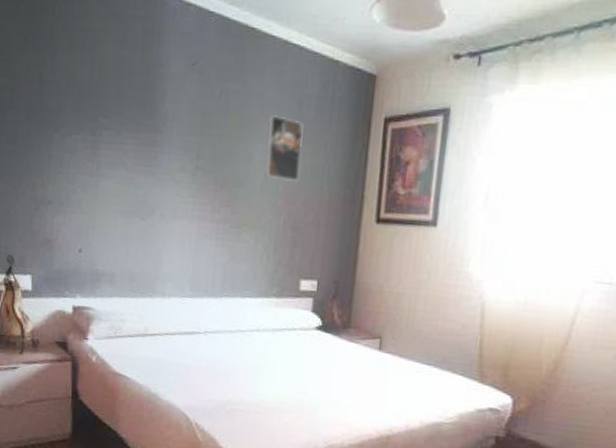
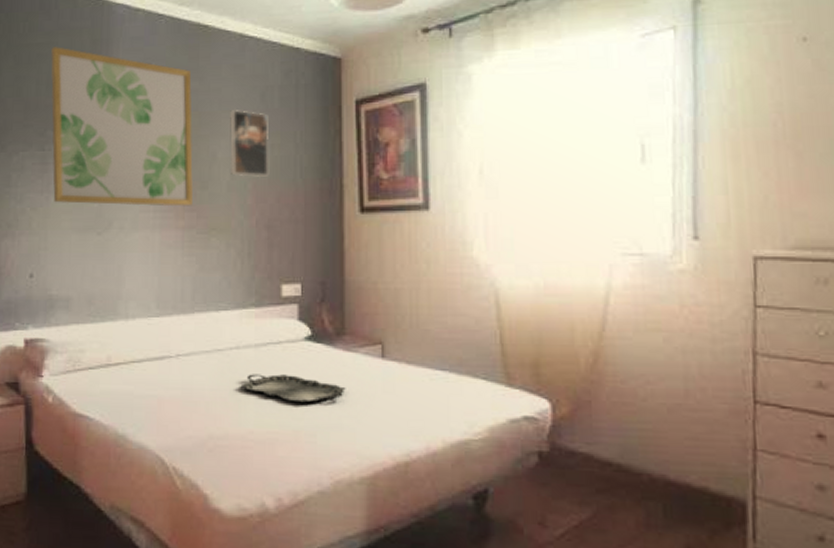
wall art: none [102,34,236,202] -> present [51,47,193,207]
serving tray: none [257,353,346,382] -> present [240,374,346,403]

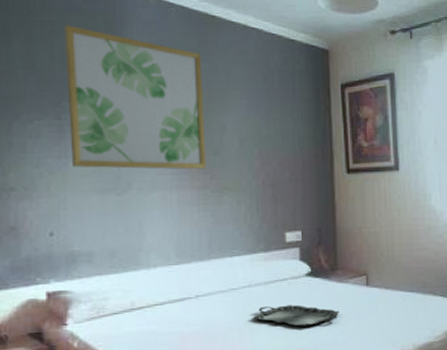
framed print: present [229,108,268,178] -> none [236,87,271,146]

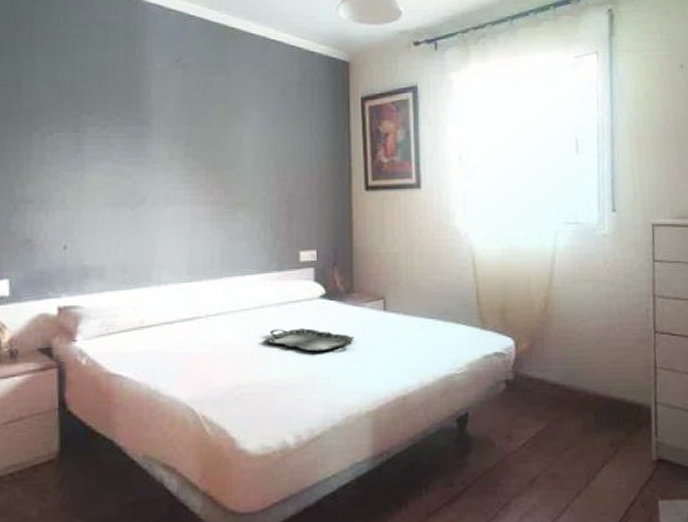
wall art: present [64,25,206,170] -> none [86,38,221,184]

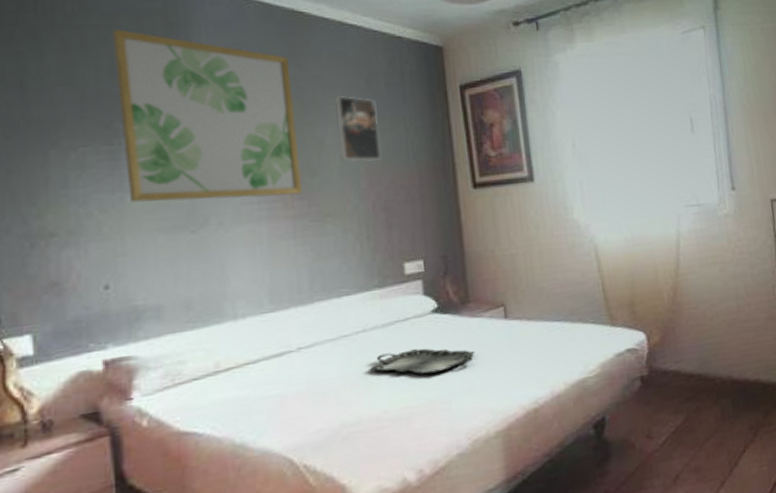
wall art: none [86,38,221,184] -> present [113,29,302,203]
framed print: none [253,100,288,161] -> present [334,95,381,162]

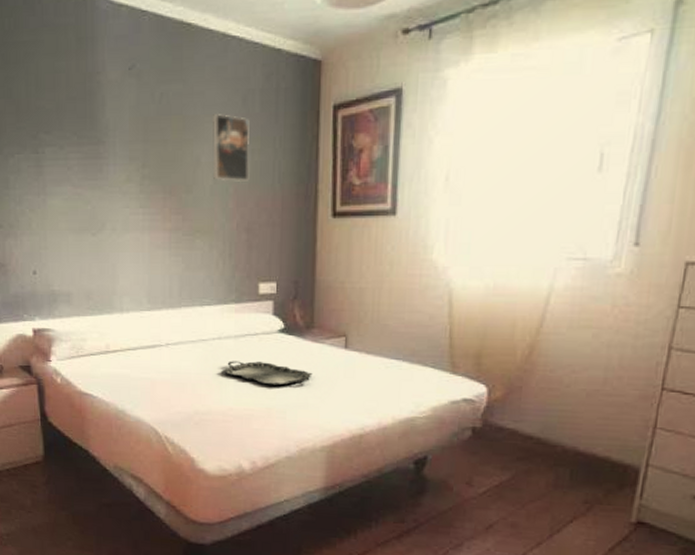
wall art: present [113,29,302,203] -> none [38,45,178,210]

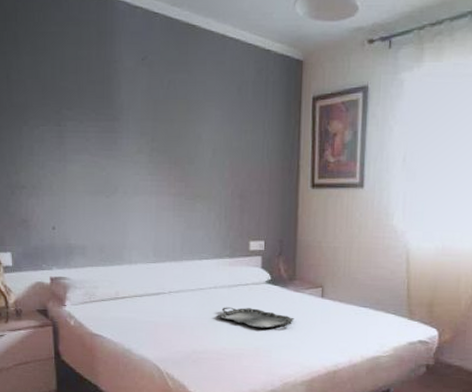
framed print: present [212,112,250,183] -> none [211,99,243,157]

